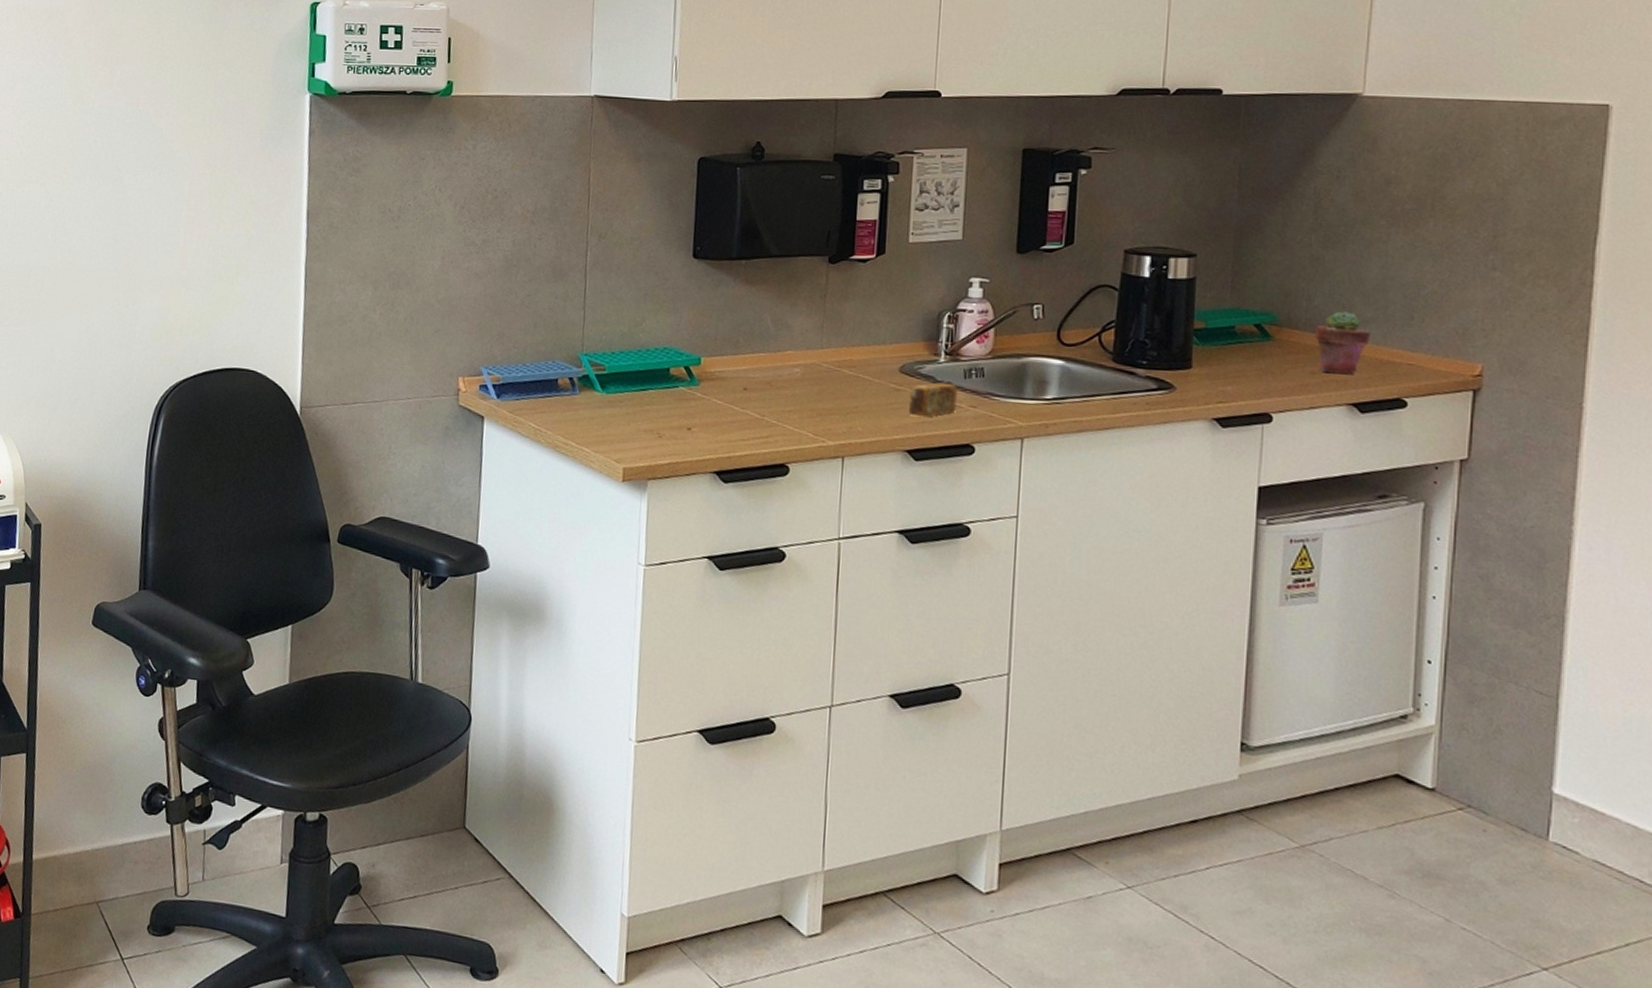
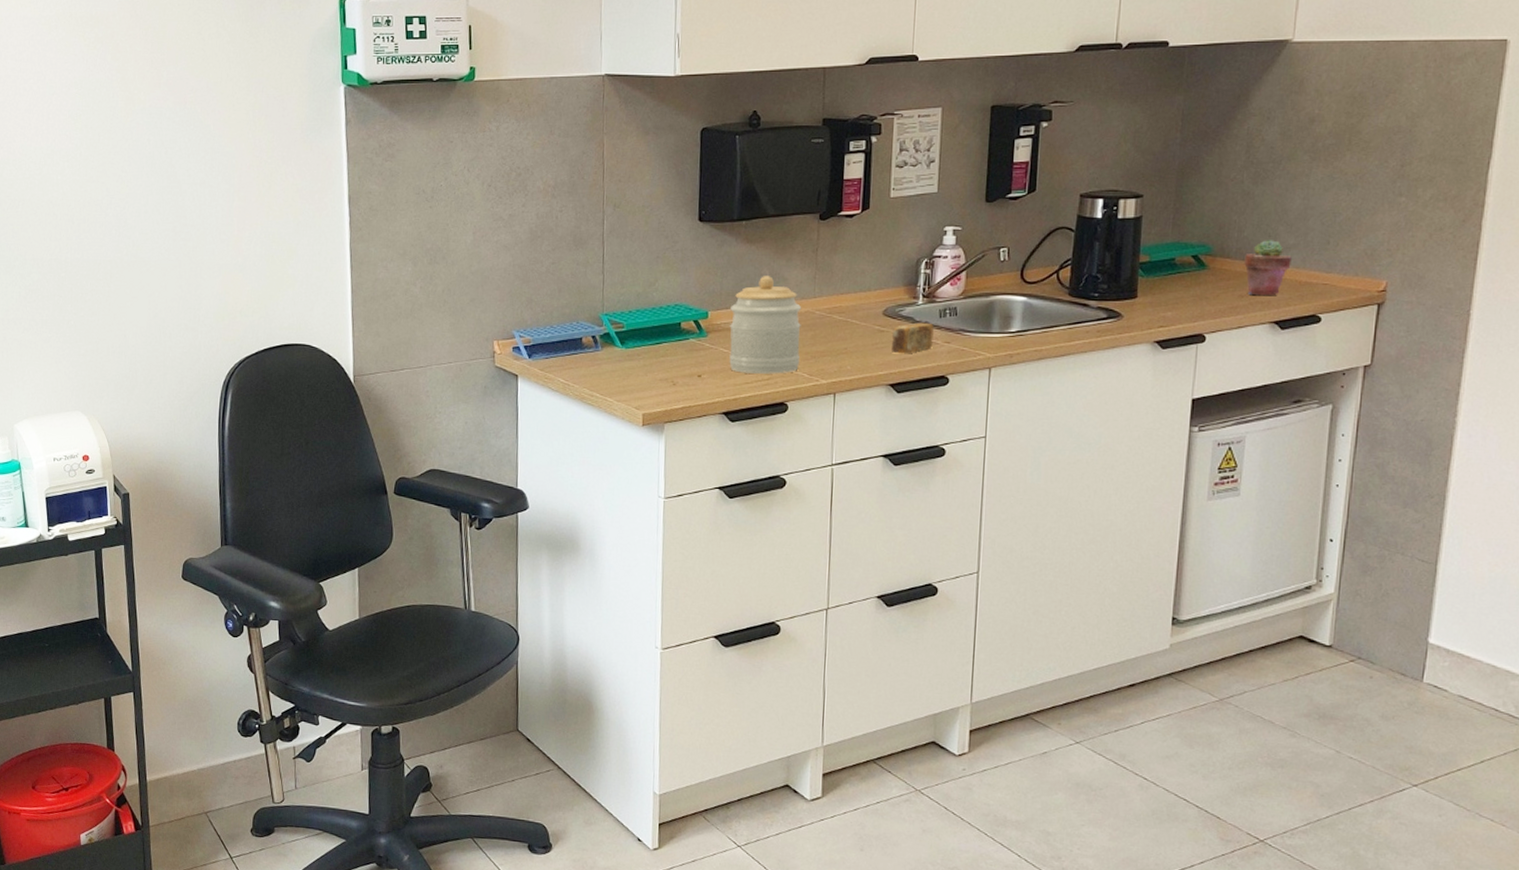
jar: none [723,321,807,432] -> present [729,276,802,374]

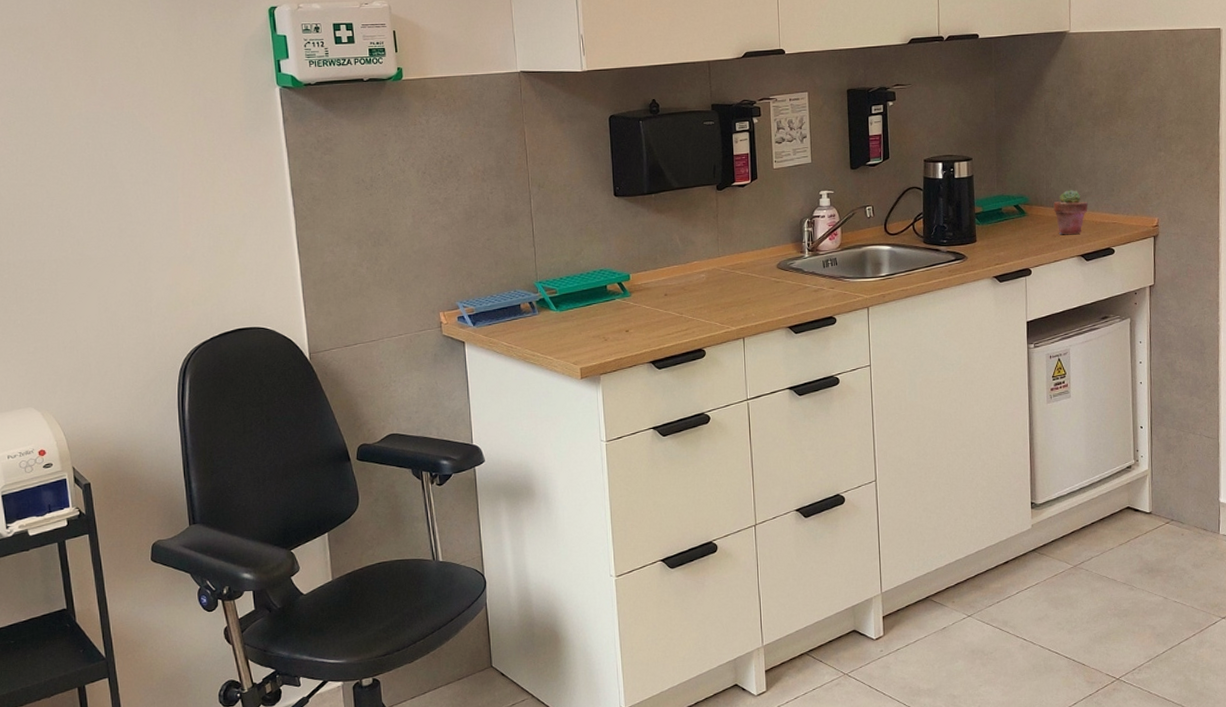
jar: present [729,276,802,374] -> none [648,240,712,326]
soap bar: present [892,322,934,354] -> none [787,272,820,301]

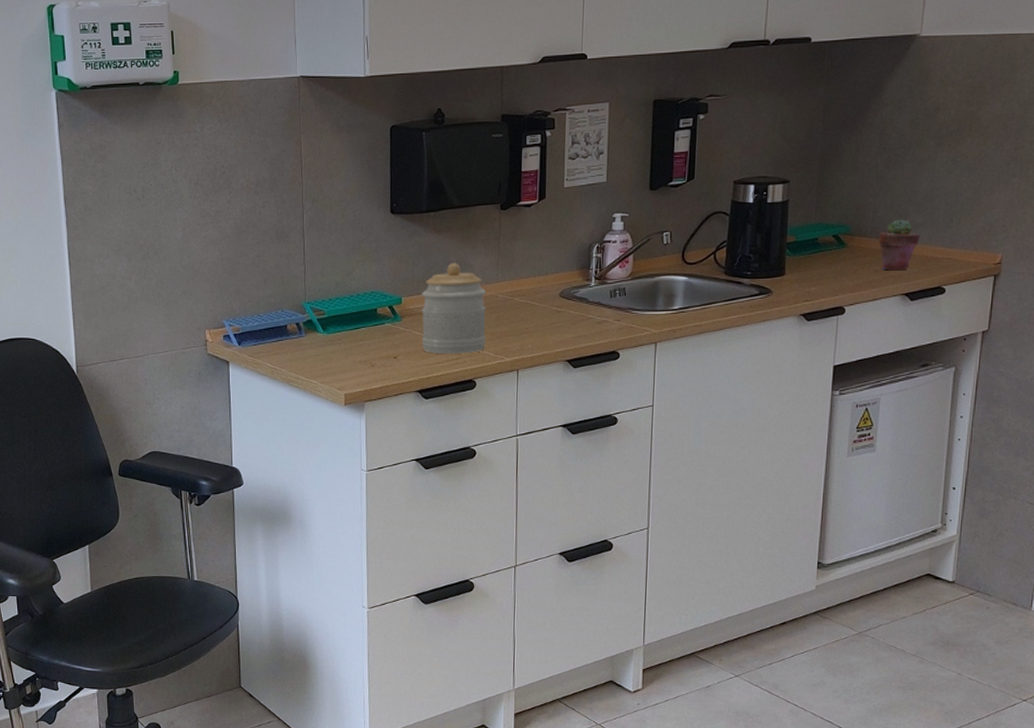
jar: none [648,240,712,326] -> present [421,263,487,354]

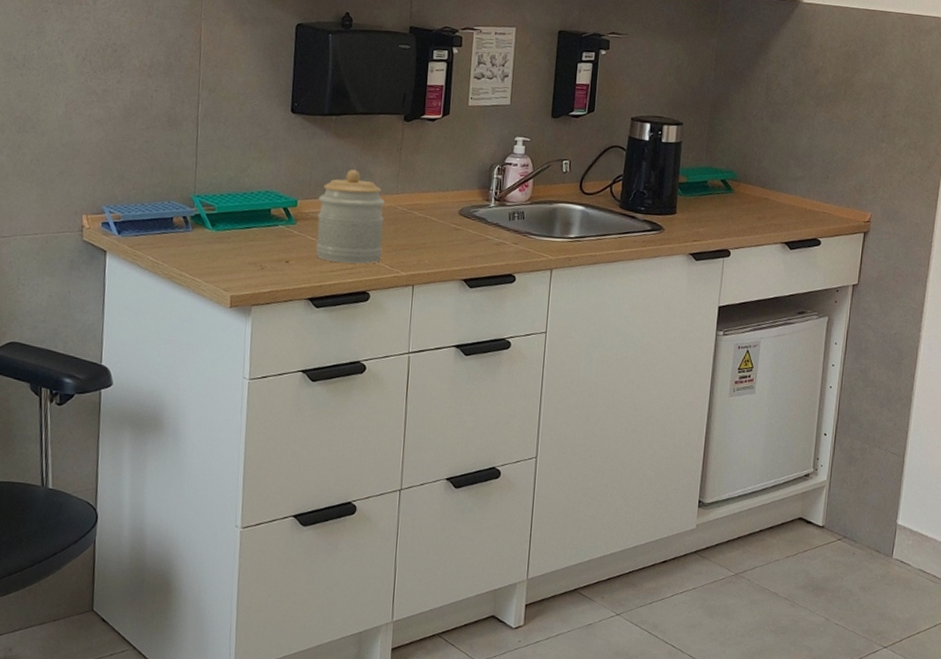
potted succulent: present [878,219,920,270] -> none [762,171,799,219]

